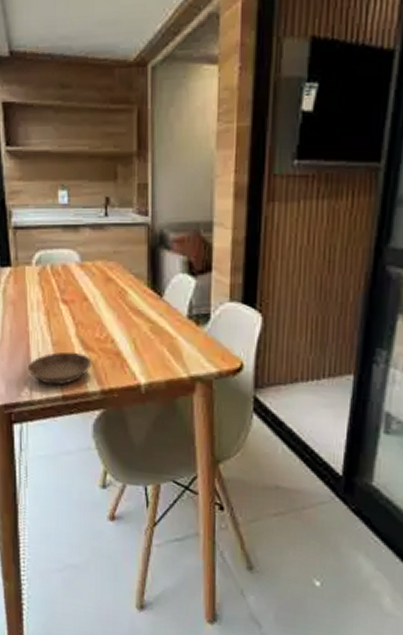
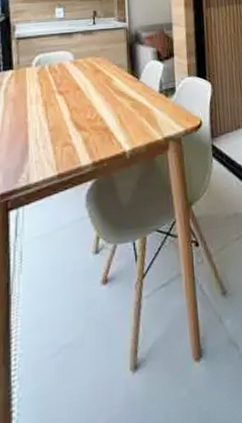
saucer: present [27,351,92,385] -> none [25,133,84,167]

